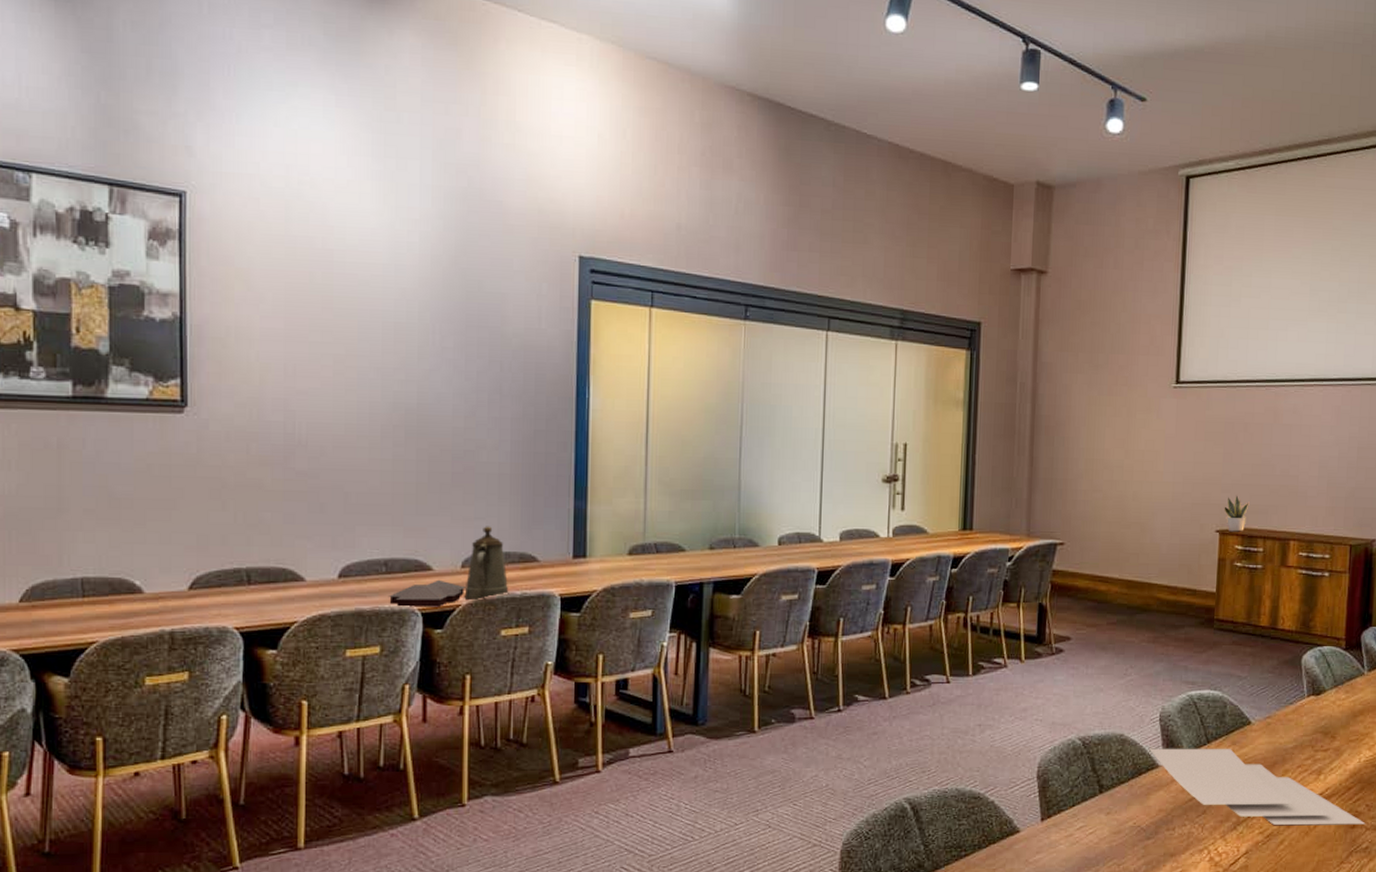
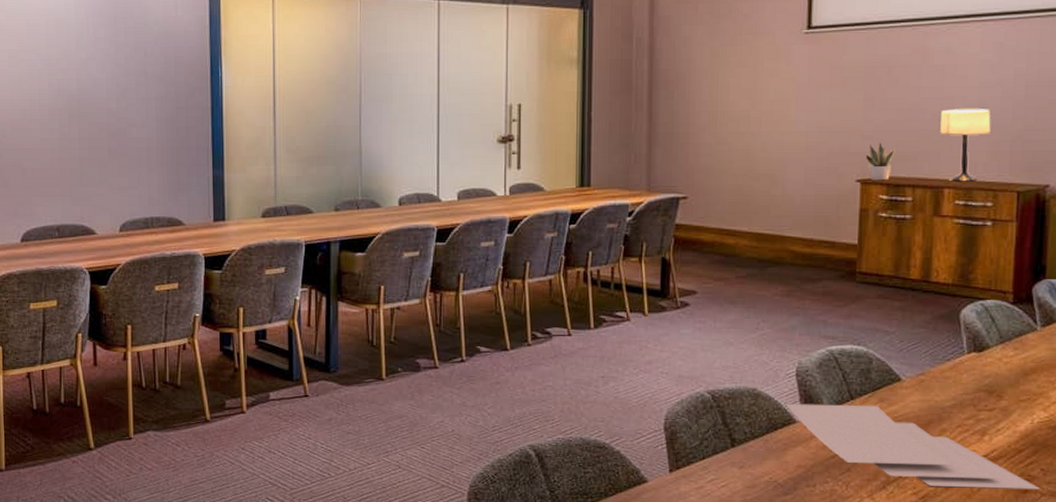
papers: present [388,579,466,607] -> none [61,242,124,266]
coffee pot: present [464,526,509,601] -> none [123,194,160,260]
table lamp: none [1287,466,1329,536] -> present [940,109,991,183]

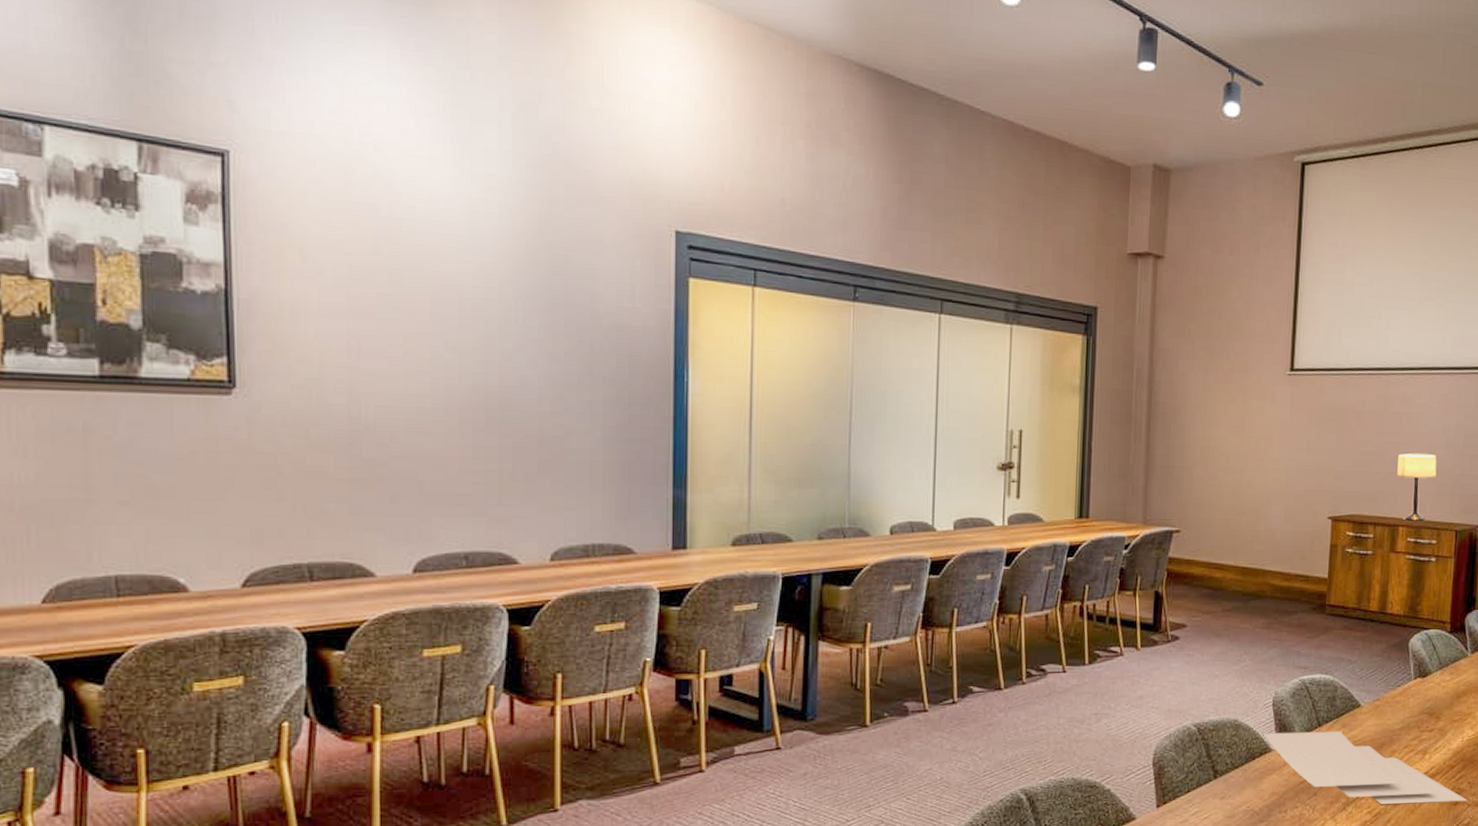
potted plant: present [865,142,895,182] -> none [1336,482,1361,520]

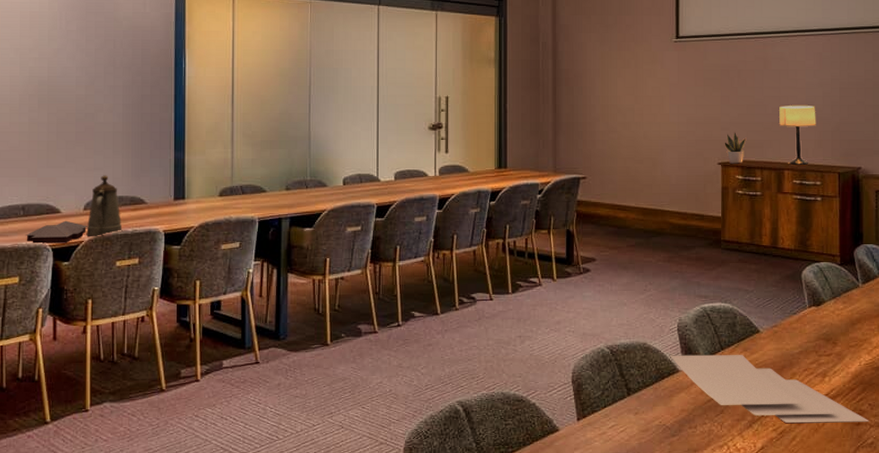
papers: none [469,573,555,603] -> present [25,220,87,244]
coffee pot: none [554,516,603,596] -> present [86,175,123,237]
potted plant: none [1336,482,1361,520] -> present [724,132,746,165]

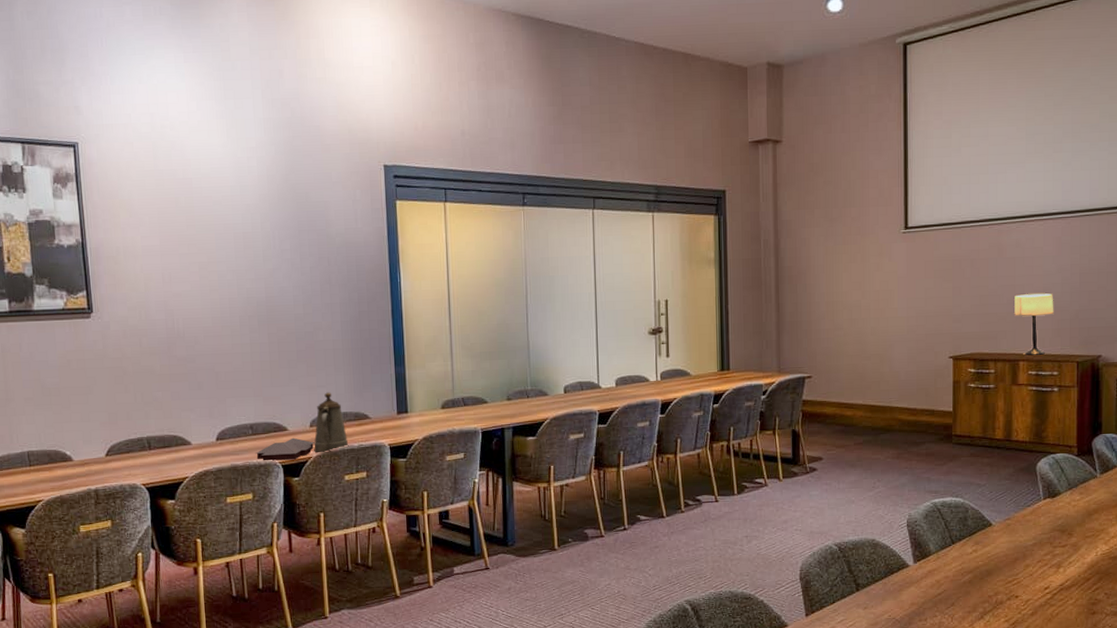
papers: present [670,354,870,423] -> none [899,548,1106,614]
potted plant: present [724,132,746,165] -> none [956,324,979,358]

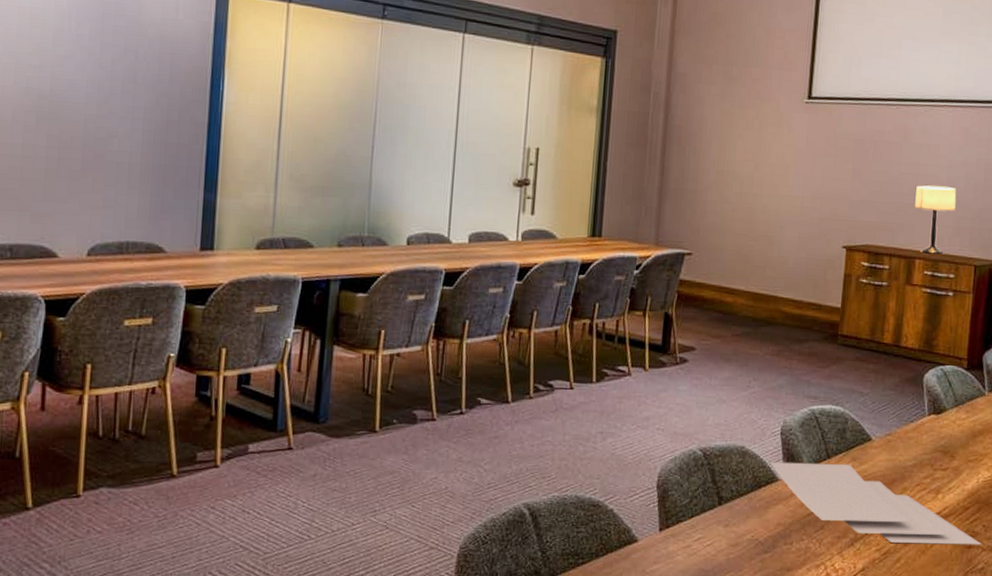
papers: present [255,437,315,461] -> none [11,267,91,295]
coffee pot: present [313,392,349,453] -> none [88,215,134,290]
papers: none [899,548,1106,614] -> present [770,461,982,545]

